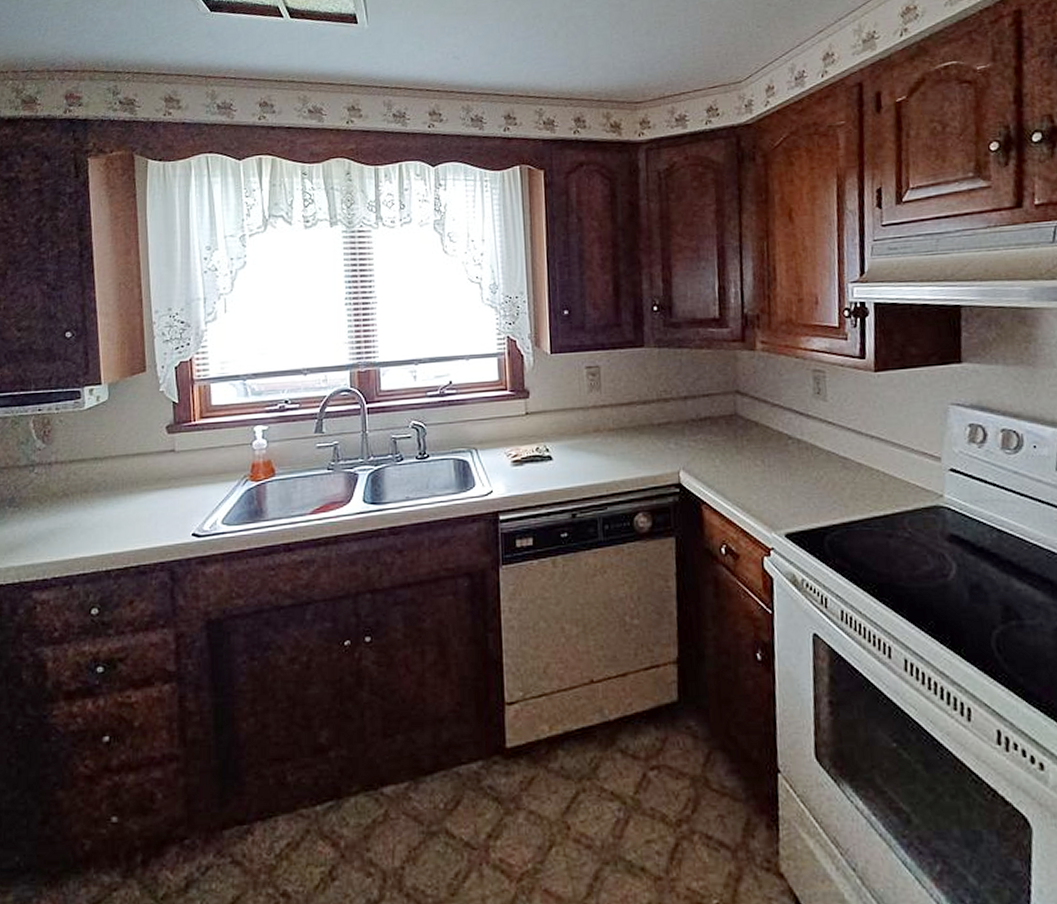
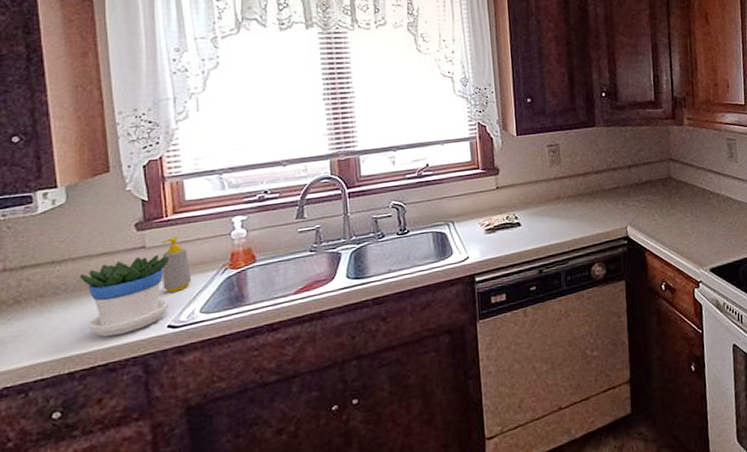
flowerpot: none [117,460,196,539] -> present [79,255,170,337]
soap bottle: none [189,441,216,499] -> present [162,236,192,293]

